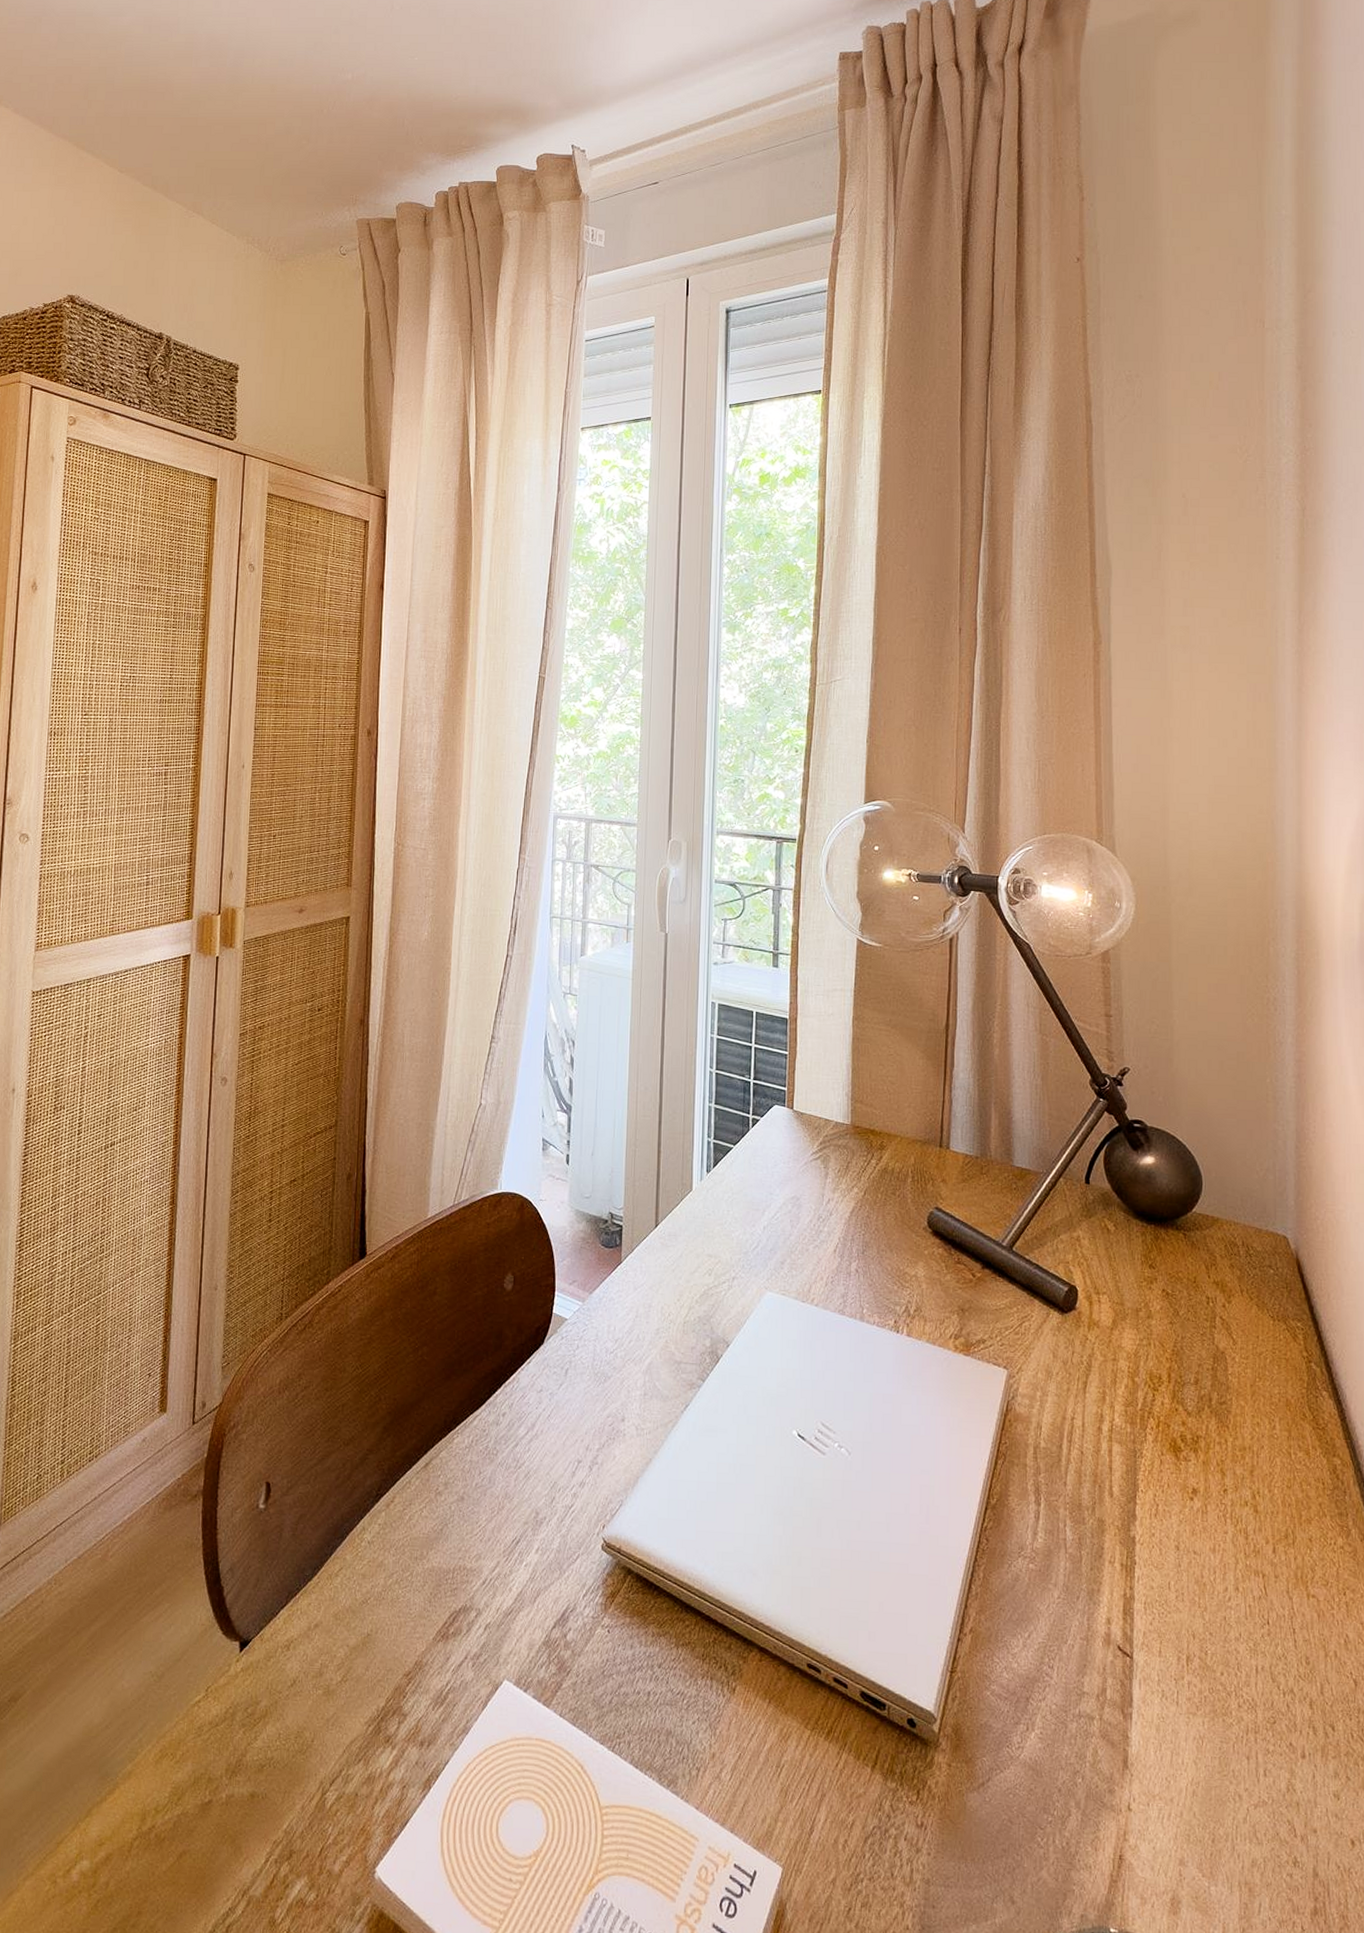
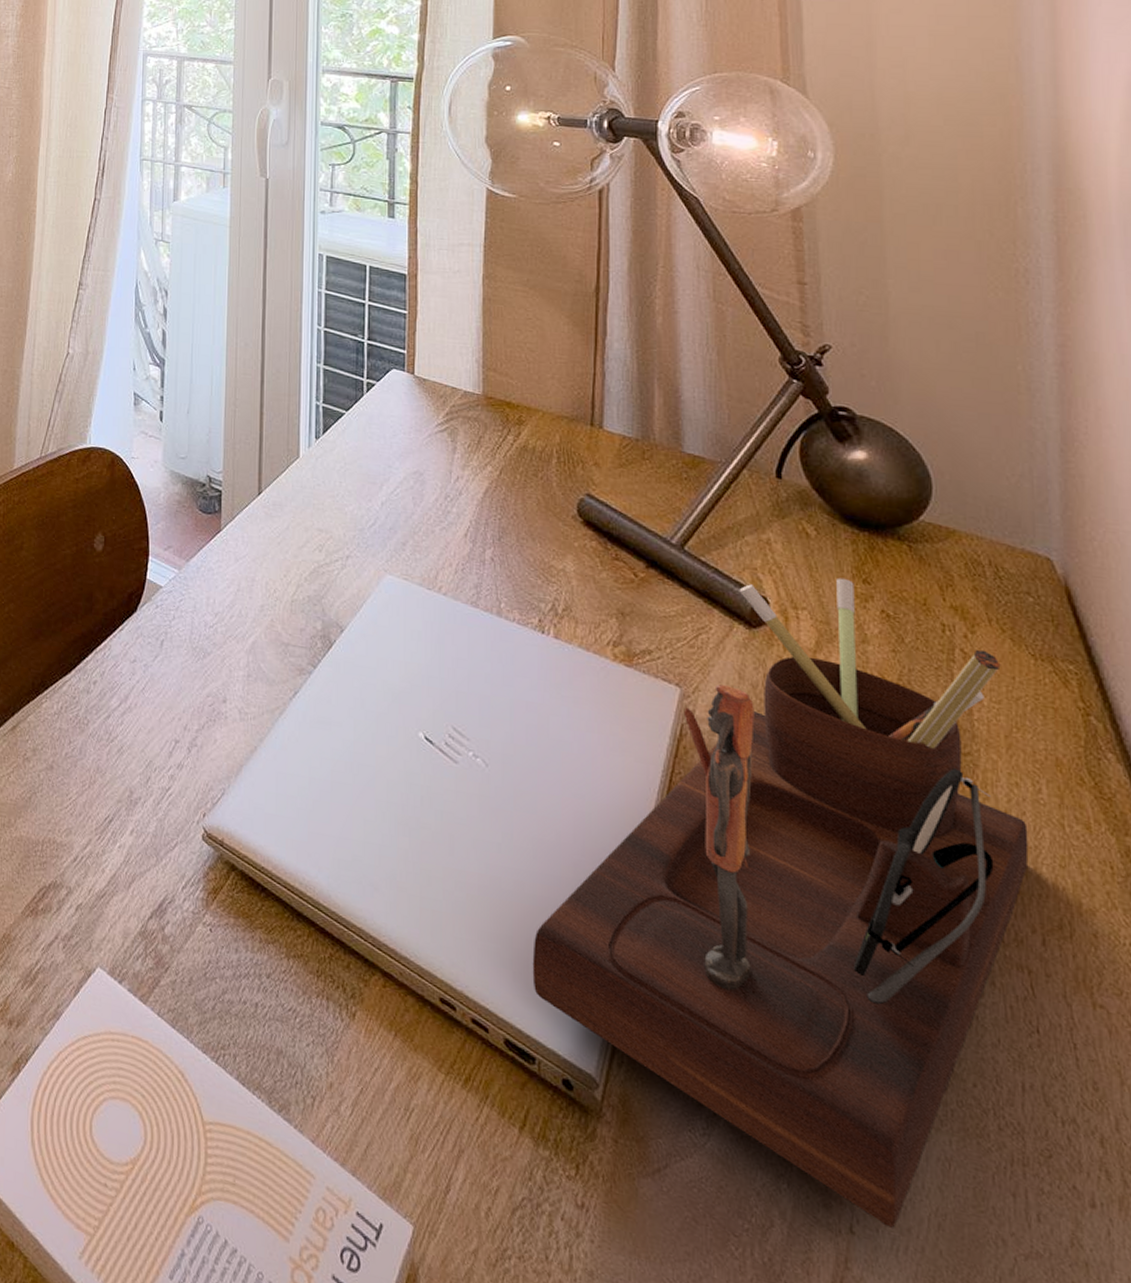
desk organizer: none [884,1265,1265,1800] -> present [532,577,1029,1228]

